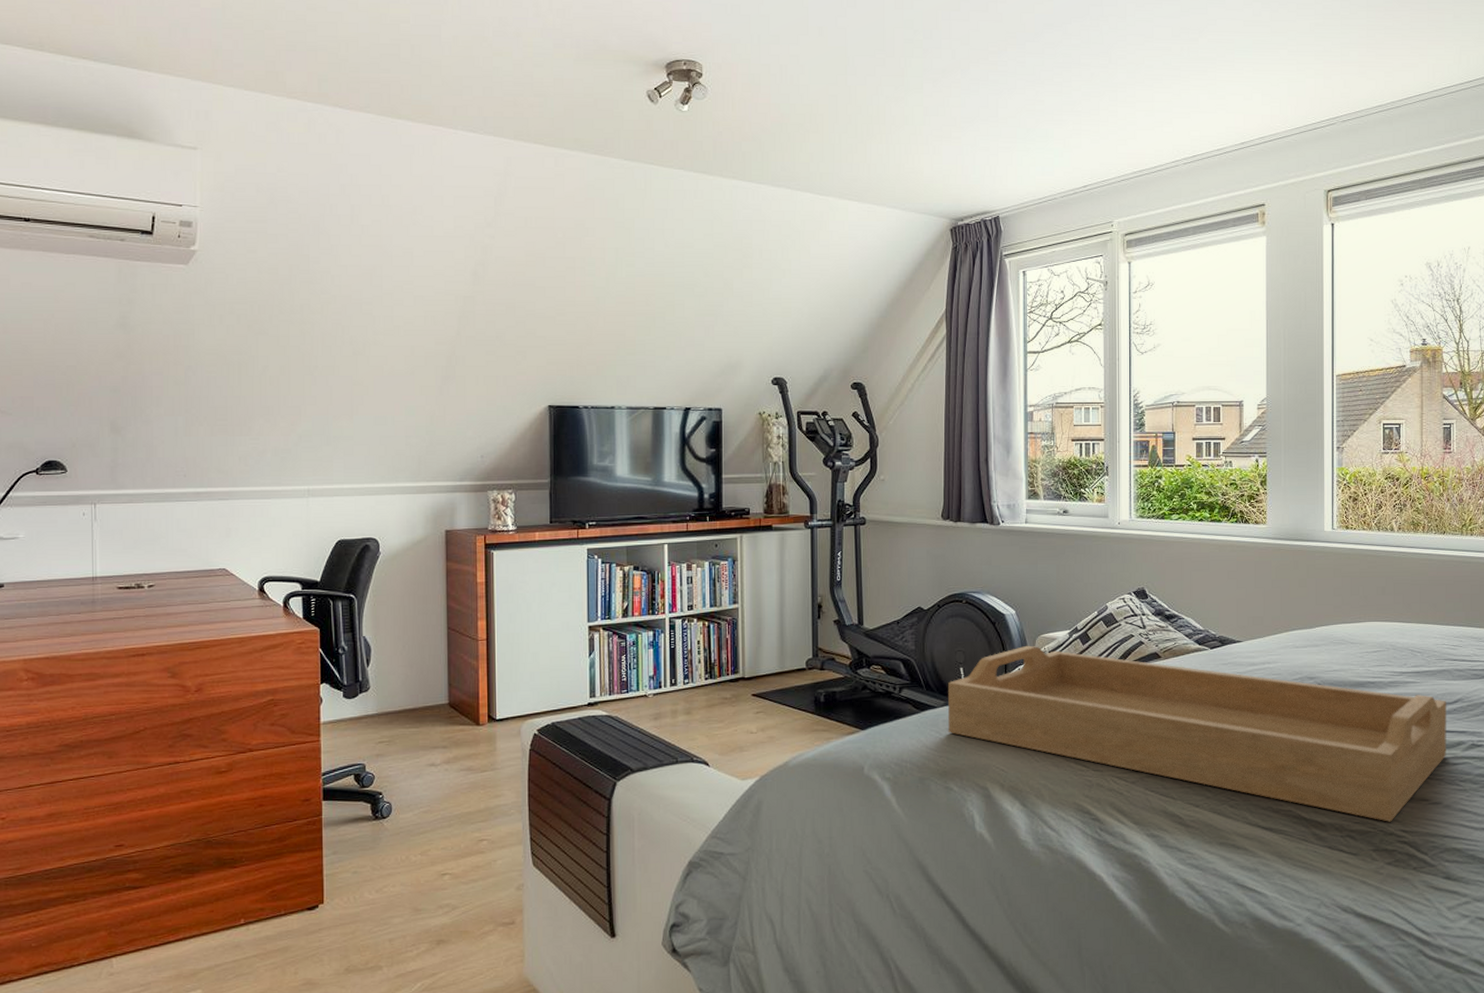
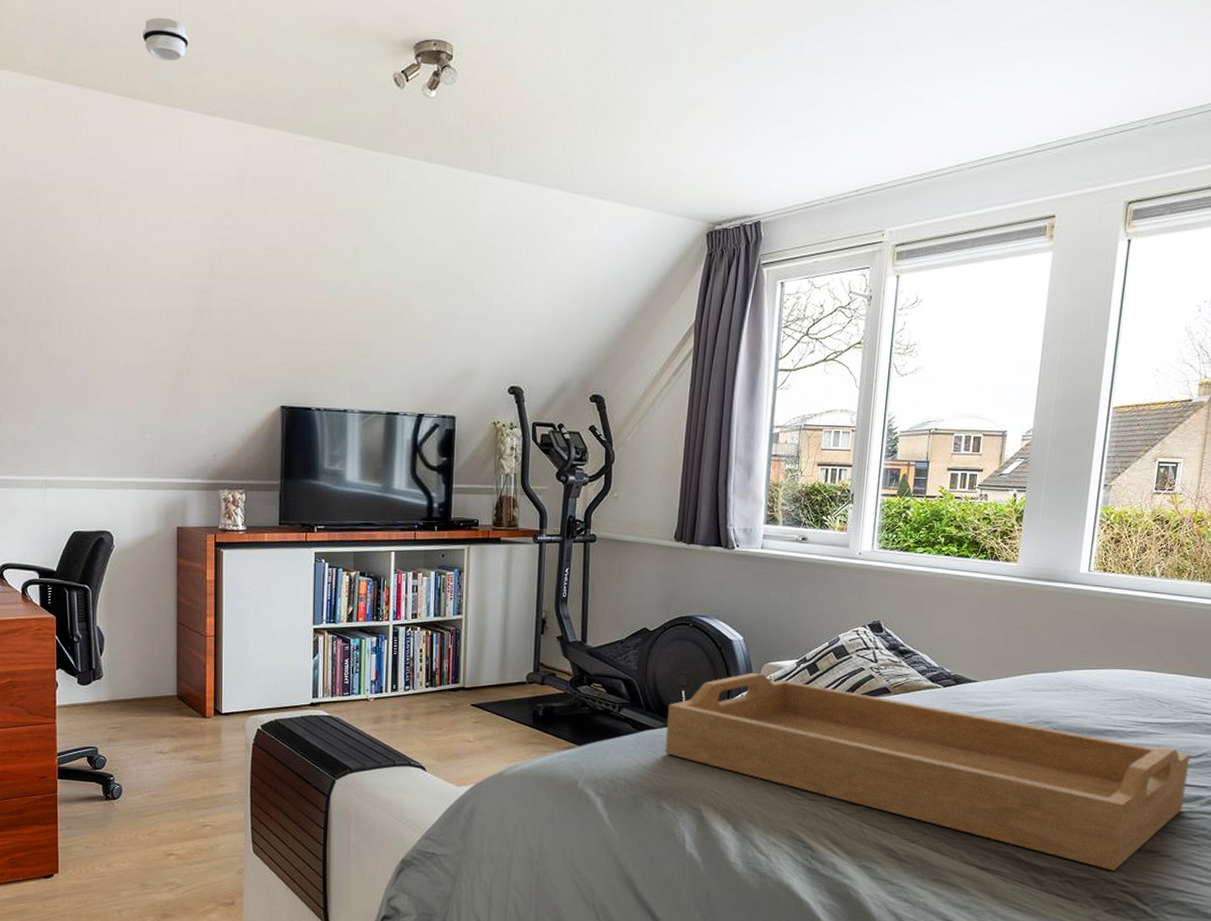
smoke detector: none [402,43,448,83] -> present [142,17,189,61]

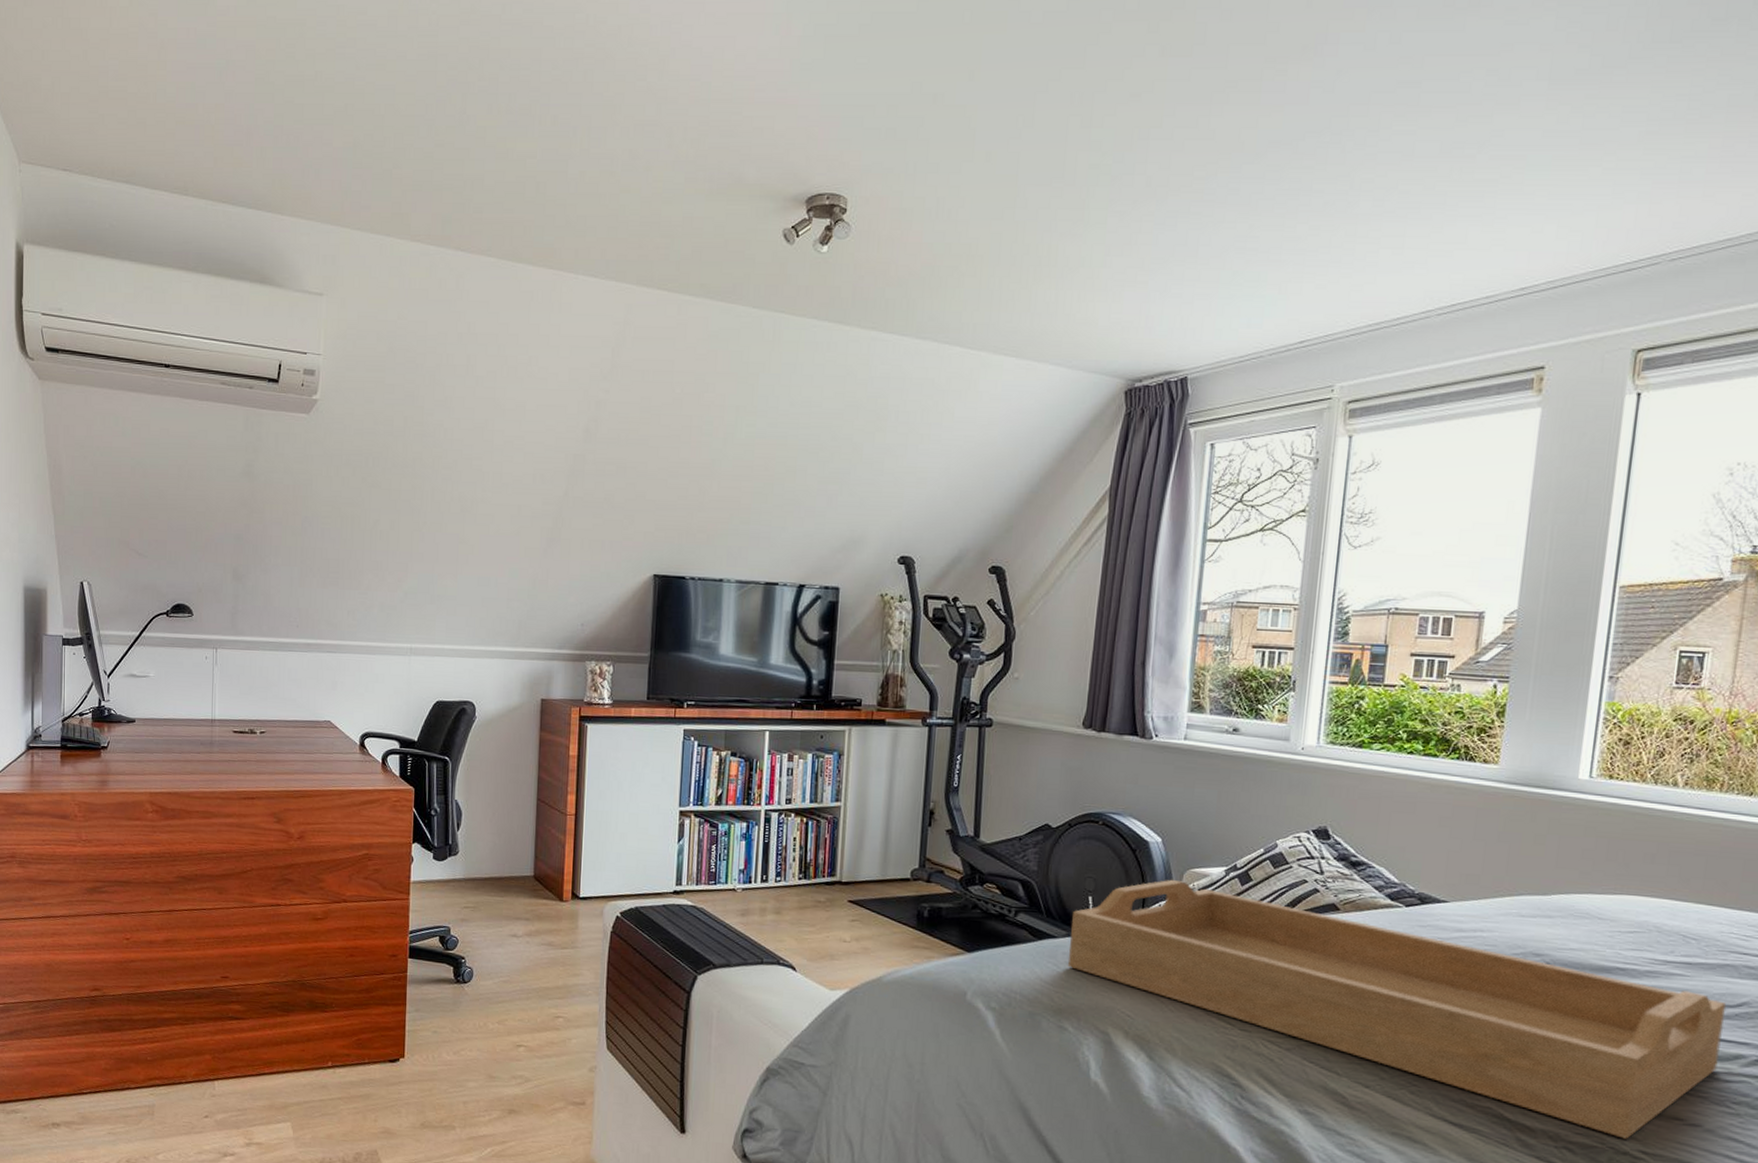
smoke detector: present [142,17,189,61] -> none [526,180,573,223]

